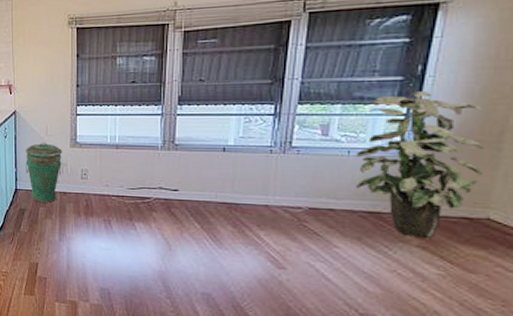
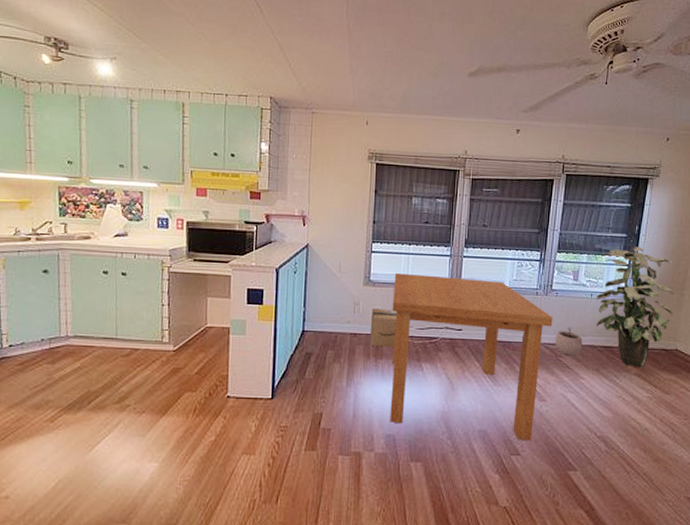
trash can: present [25,142,63,203] -> none [315,279,356,345]
cardboard box: none [79,169,106,206] -> present [370,308,397,348]
dining table: none [100,134,294,310] -> present [390,272,553,441]
plant pot: none [297,189,337,221] -> present [555,327,583,356]

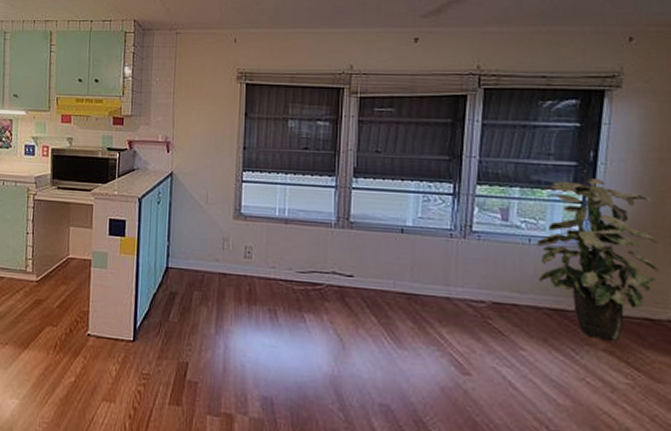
cardboard box: present [370,308,397,348] -> none [241,246,273,293]
dining table: present [390,272,553,441] -> none [266,205,475,426]
plant pot: present [555,327,583,356] -> none [479,281,521,319]

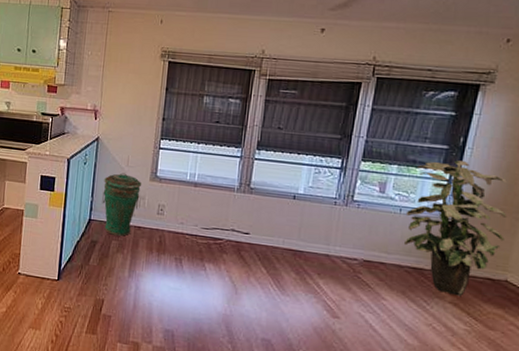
trash can: none [180,211,225,286] -> present [102,173,142,236]

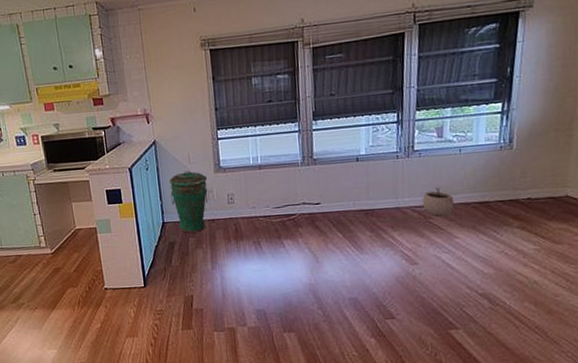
plant pot: none [353,243,387,274] -> present [422,187,454,217]
indoor plant: present [404,160,508,296] -> none [465,90,561,220]

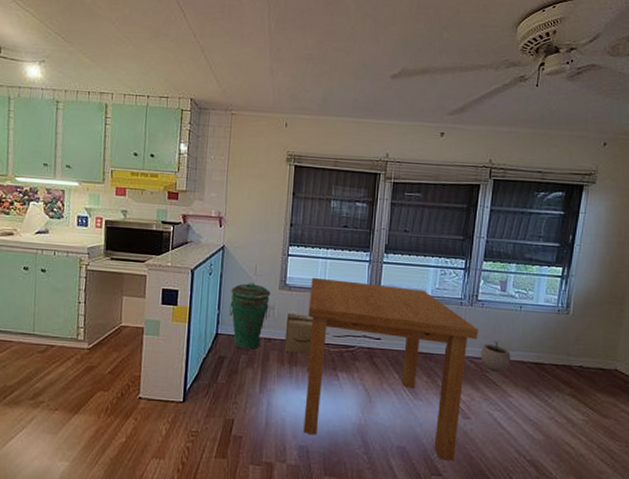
cardboard box: none [226,192,254,230] -> present [284,313,313,355]
dining table: none [244,150,418,305] -> present [303,277,478,461]

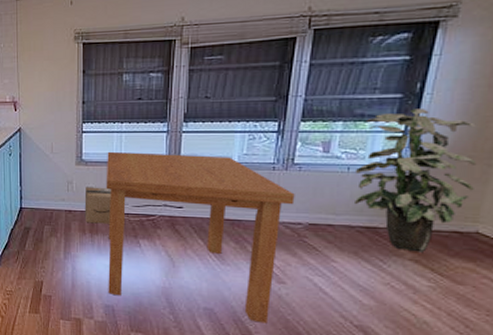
trash can: present [229,282,271,350] -> none [30,160,69,221]
plant pot: present [480,341,511,372] -> none [297,205,335,237]
indoor plant: none [525,257,613,388] -> present [354,109,477,252]

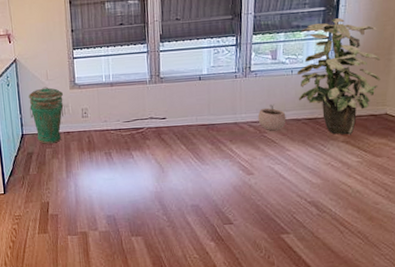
trash can: none [30,160,69,221] -> present [28,87,64,144]
cardboard box: present [84,187,111,224] -> none [80,107,106,142]
dining table: present [106,151,295,323] -> none [97,70,254,211]
plant pot: none [297,205,335,237] -> present [258,105,287,131]

